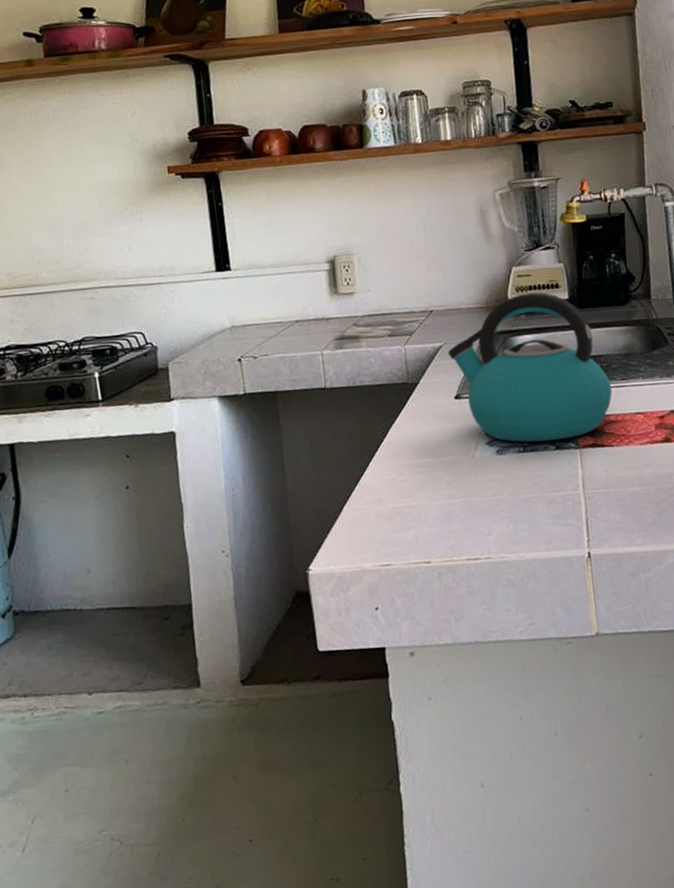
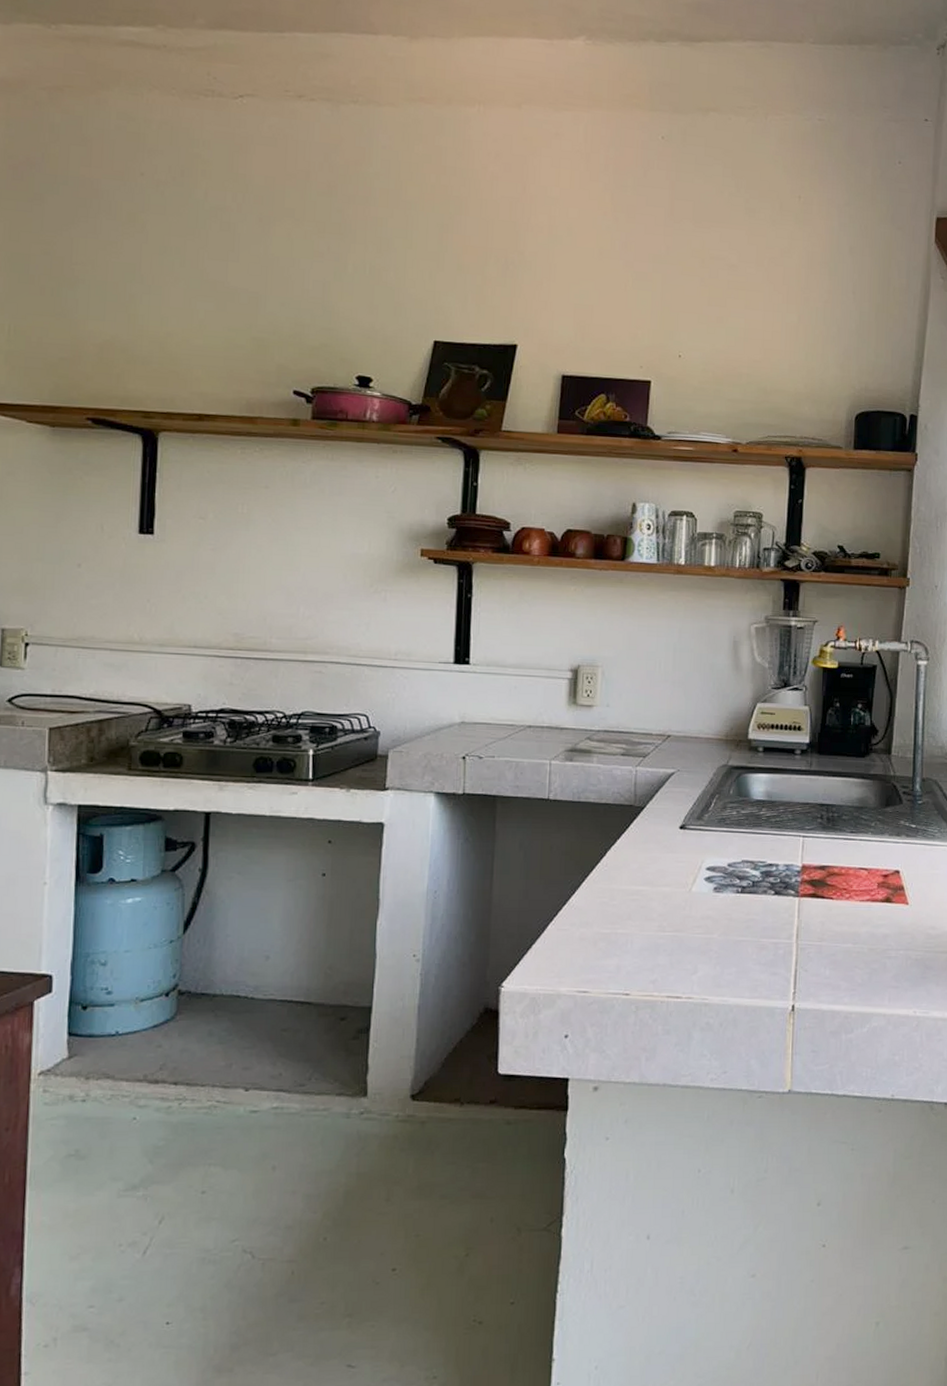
kettle: present [447,292,613,442] -> none [679,731,840,885]

